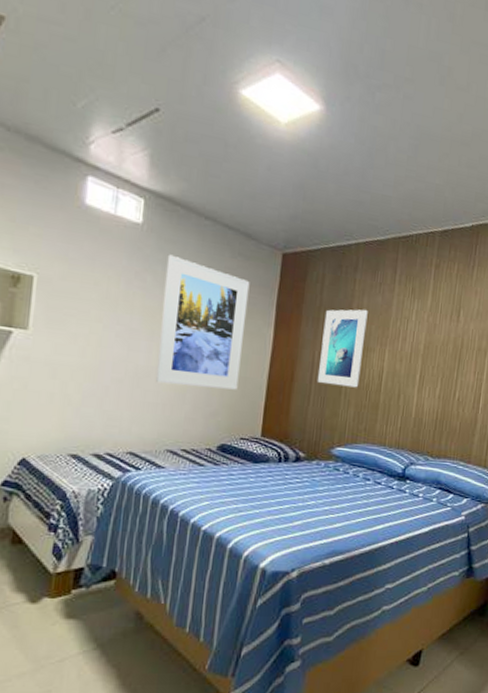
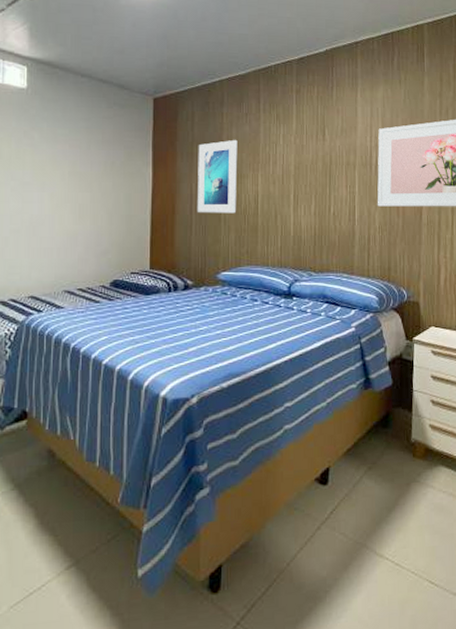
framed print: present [155,254,250,390] -> none [48,112,126,229]

